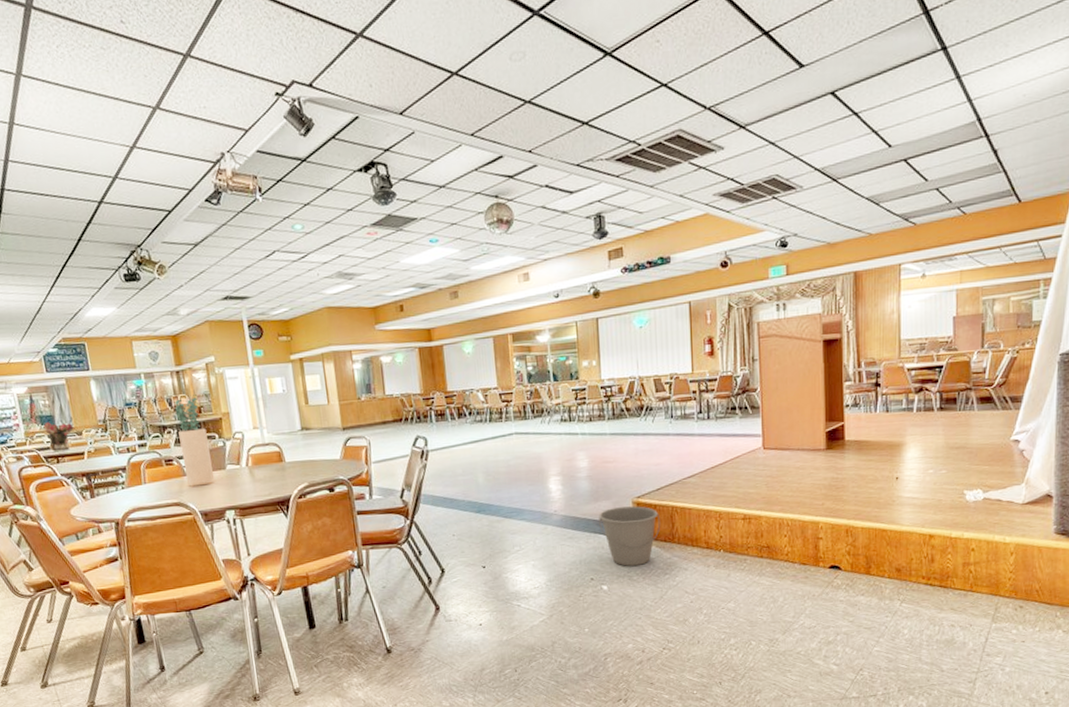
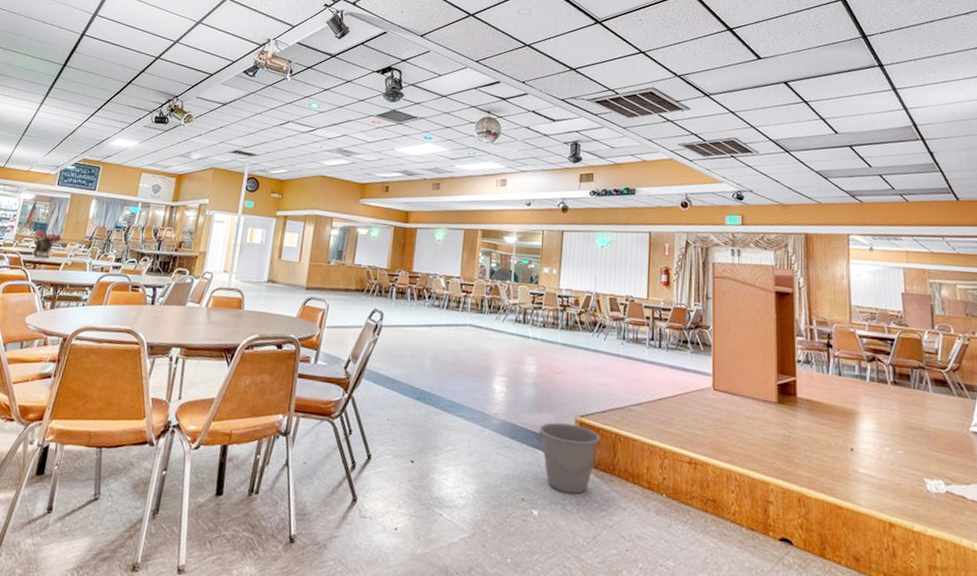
vase: present [175,389,215,487] -> none [145,225,183,318]

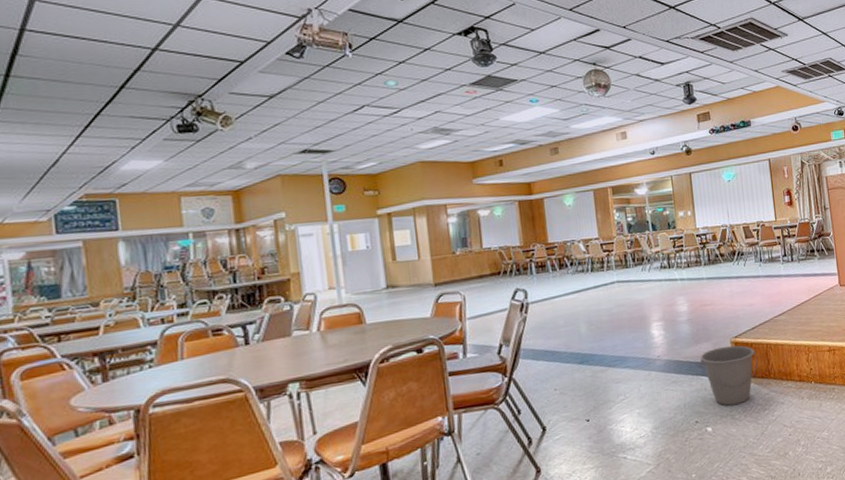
bouquet: present [33,228,63,259] -> none [42,291,90,328]

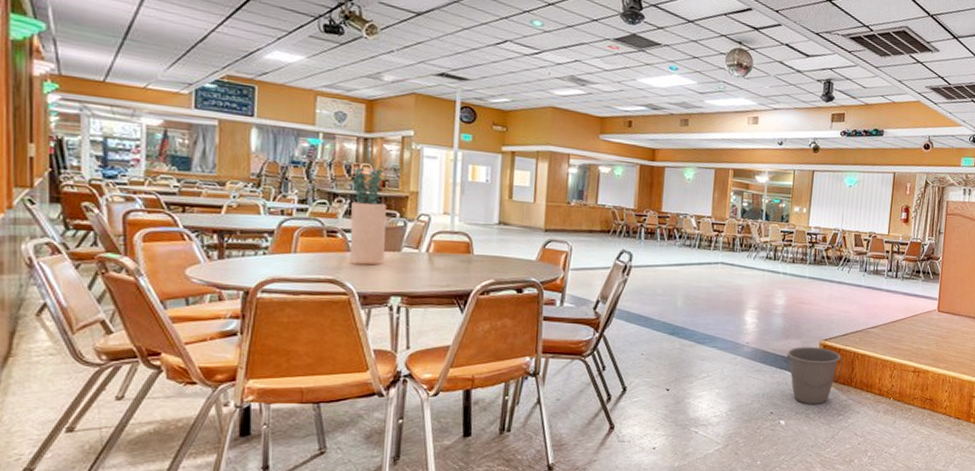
vase: none [230,248,277,359] -> present [349,161,387,266]

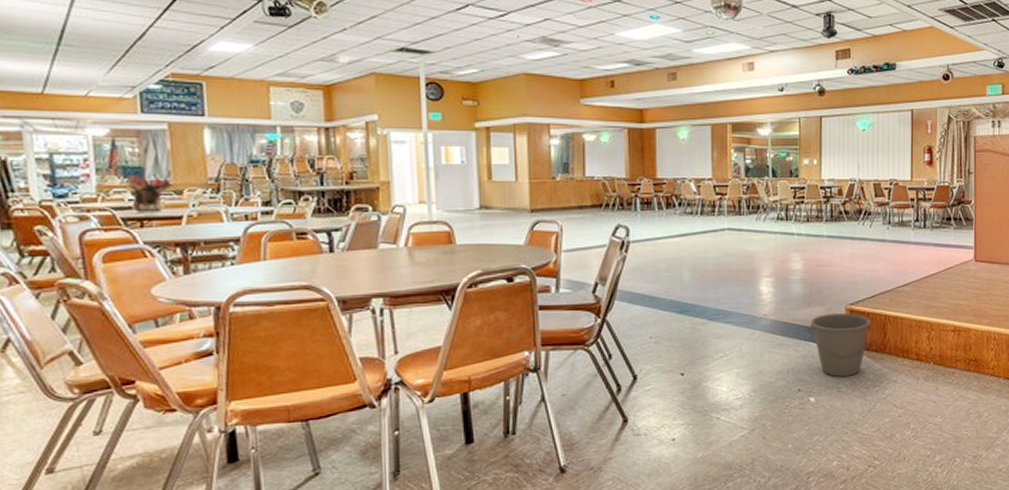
bouquet: none [173,163,218,200] -> present [126,174,174,213]
vase: present [349,161,387,266] -> none [318,151,362,267]

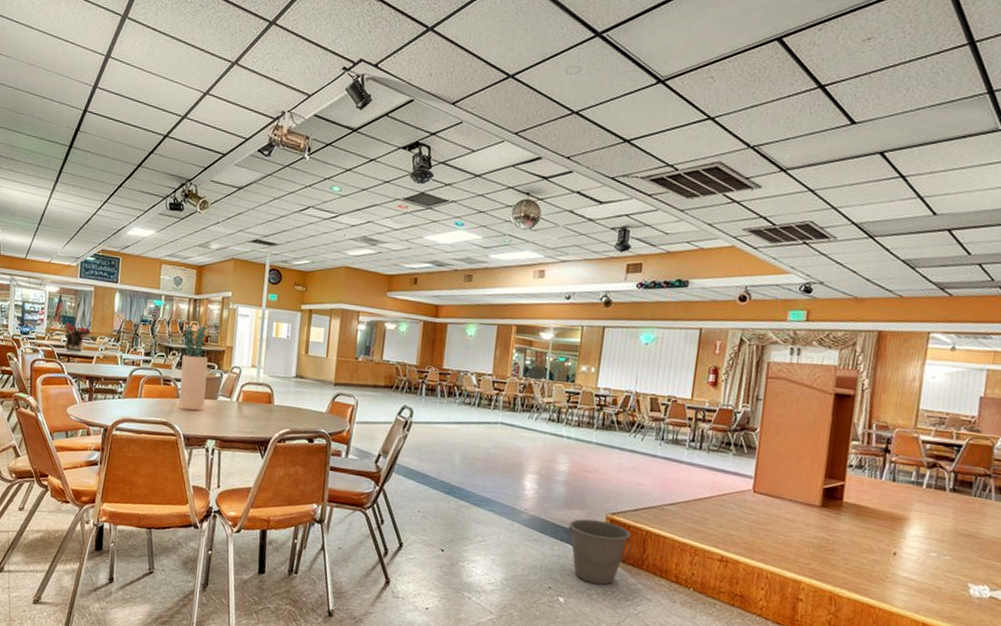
vase: none [318,151,362,267] -> present [179,319,208,411]

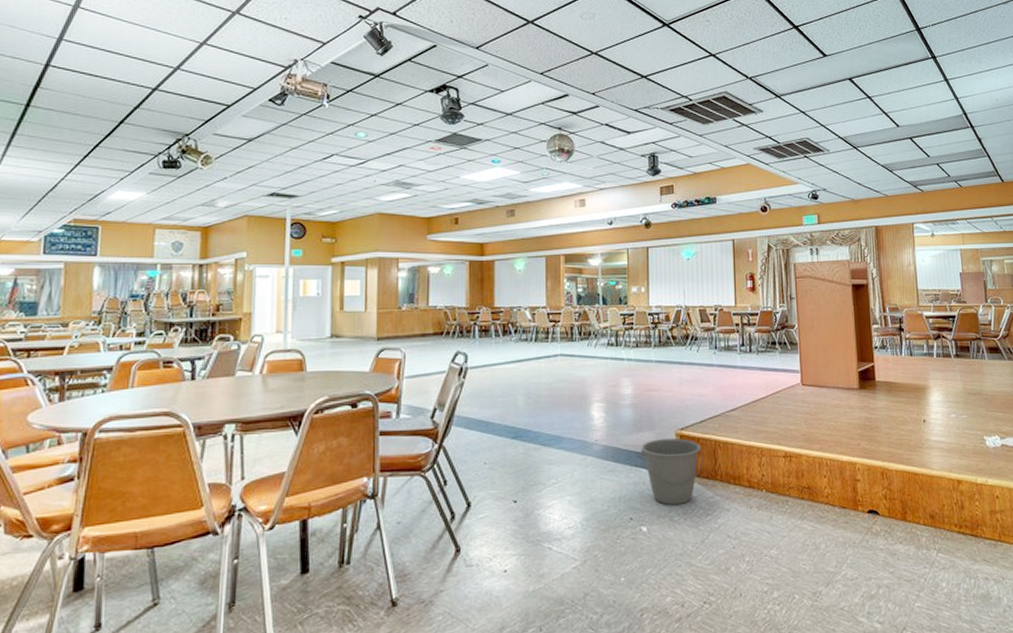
bouquet: present [64,322,92,352] -> none [21,308,62,344]
vase: present [179,319,208,411] -> none [185,285,221,394]

